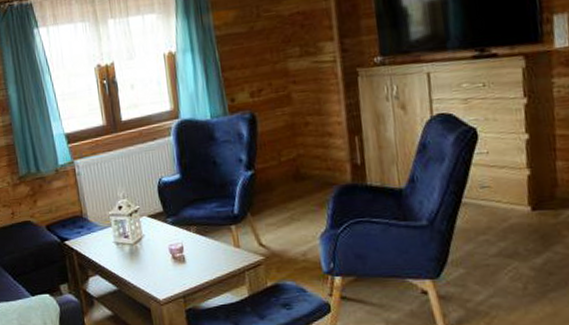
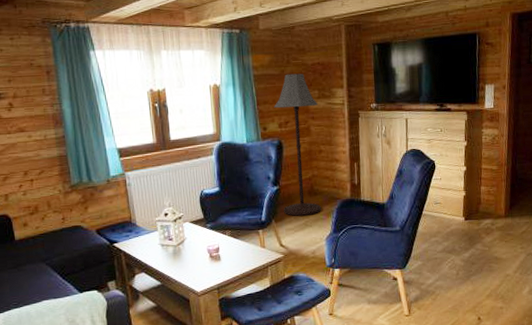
floor lamp: none [242,27,312,208] -> present [274,73,321,216]

